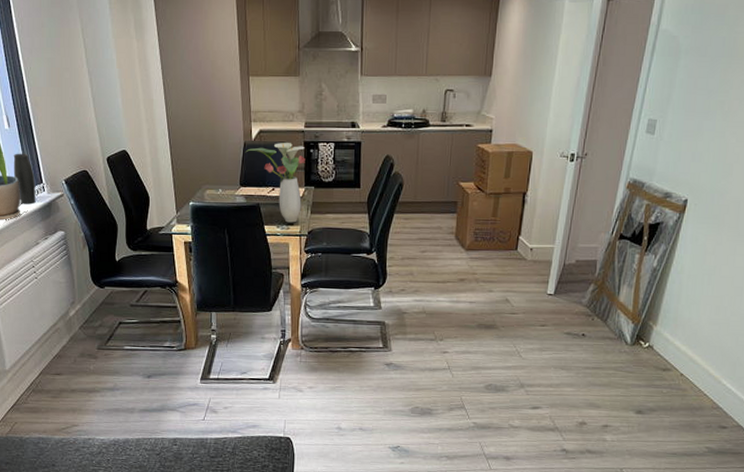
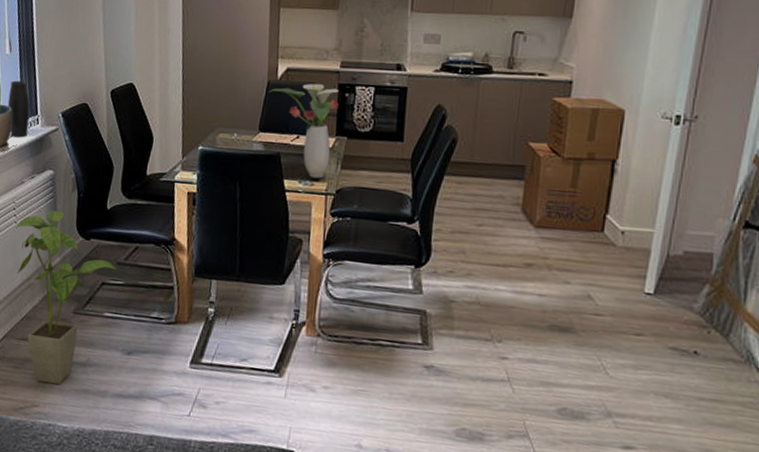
house plant: none [37,266,131,408] -> present [16,211,117,385]

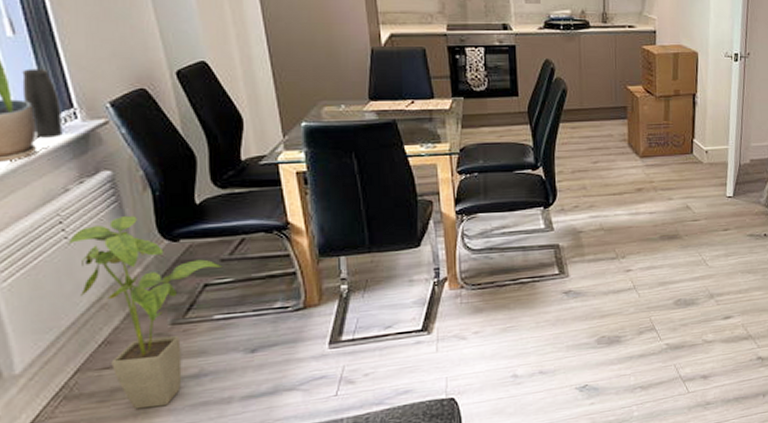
flower arrangement: present [268,83,339,179] -> none [373,48,451,140]

